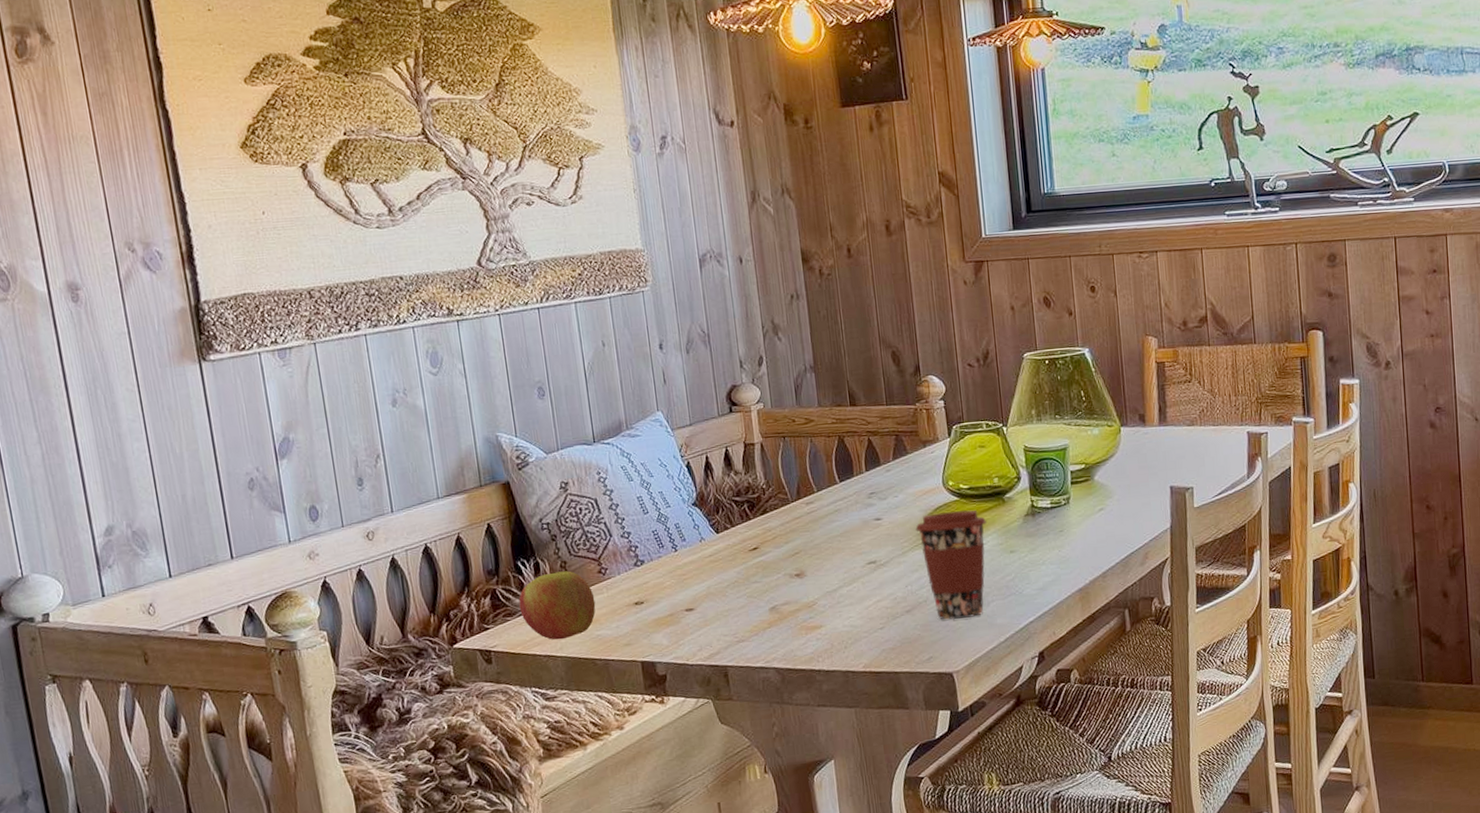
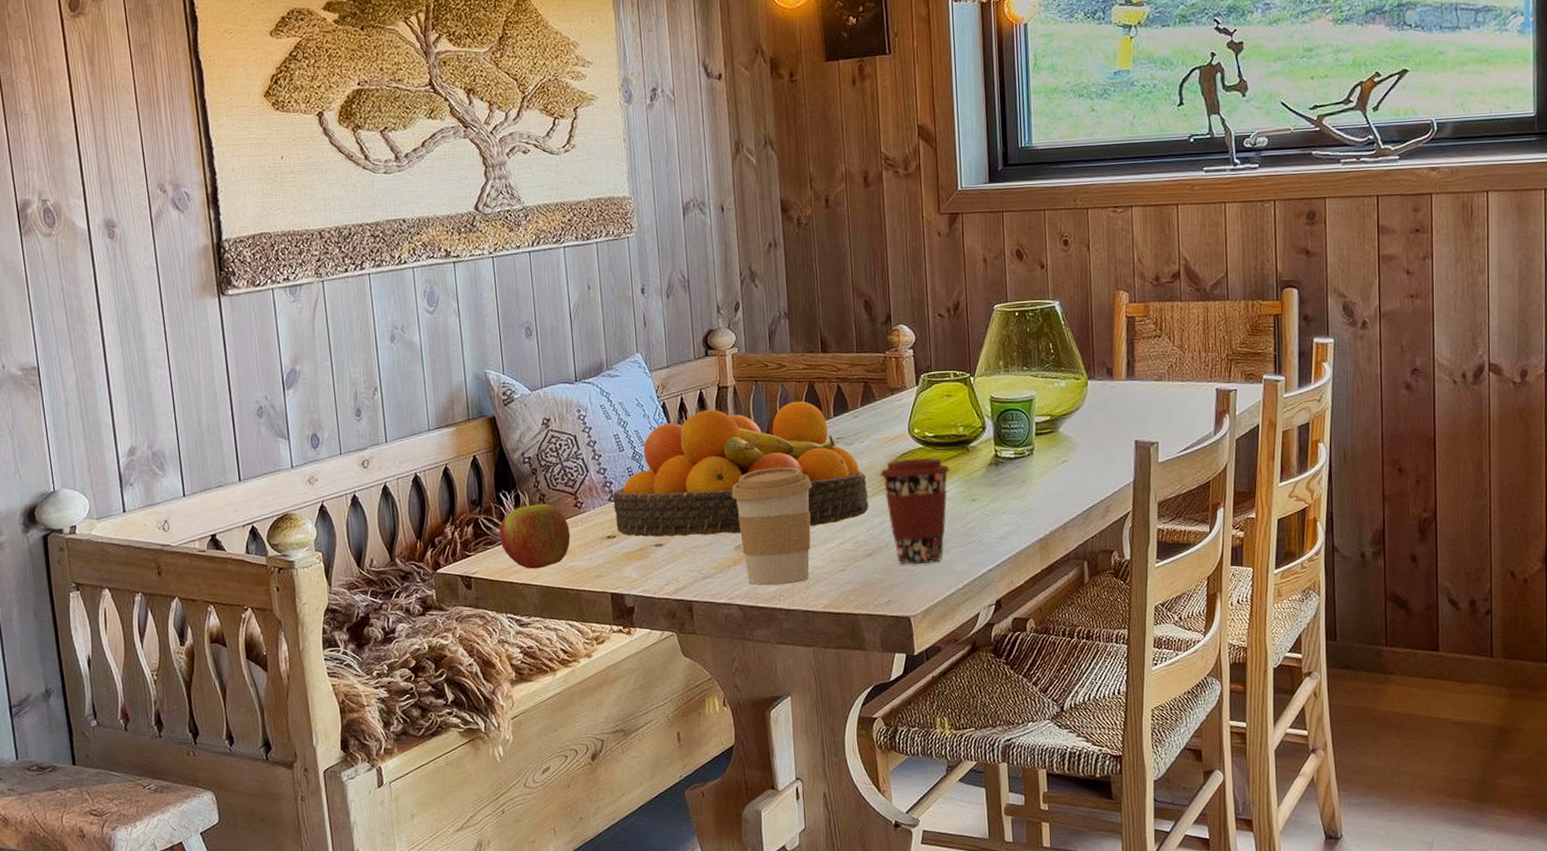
fruit bowl: none [639,456,906,602] -> present [613,401,869,537]
coffee cup: none [763,524,848,648] -> present [731,466,813,586]

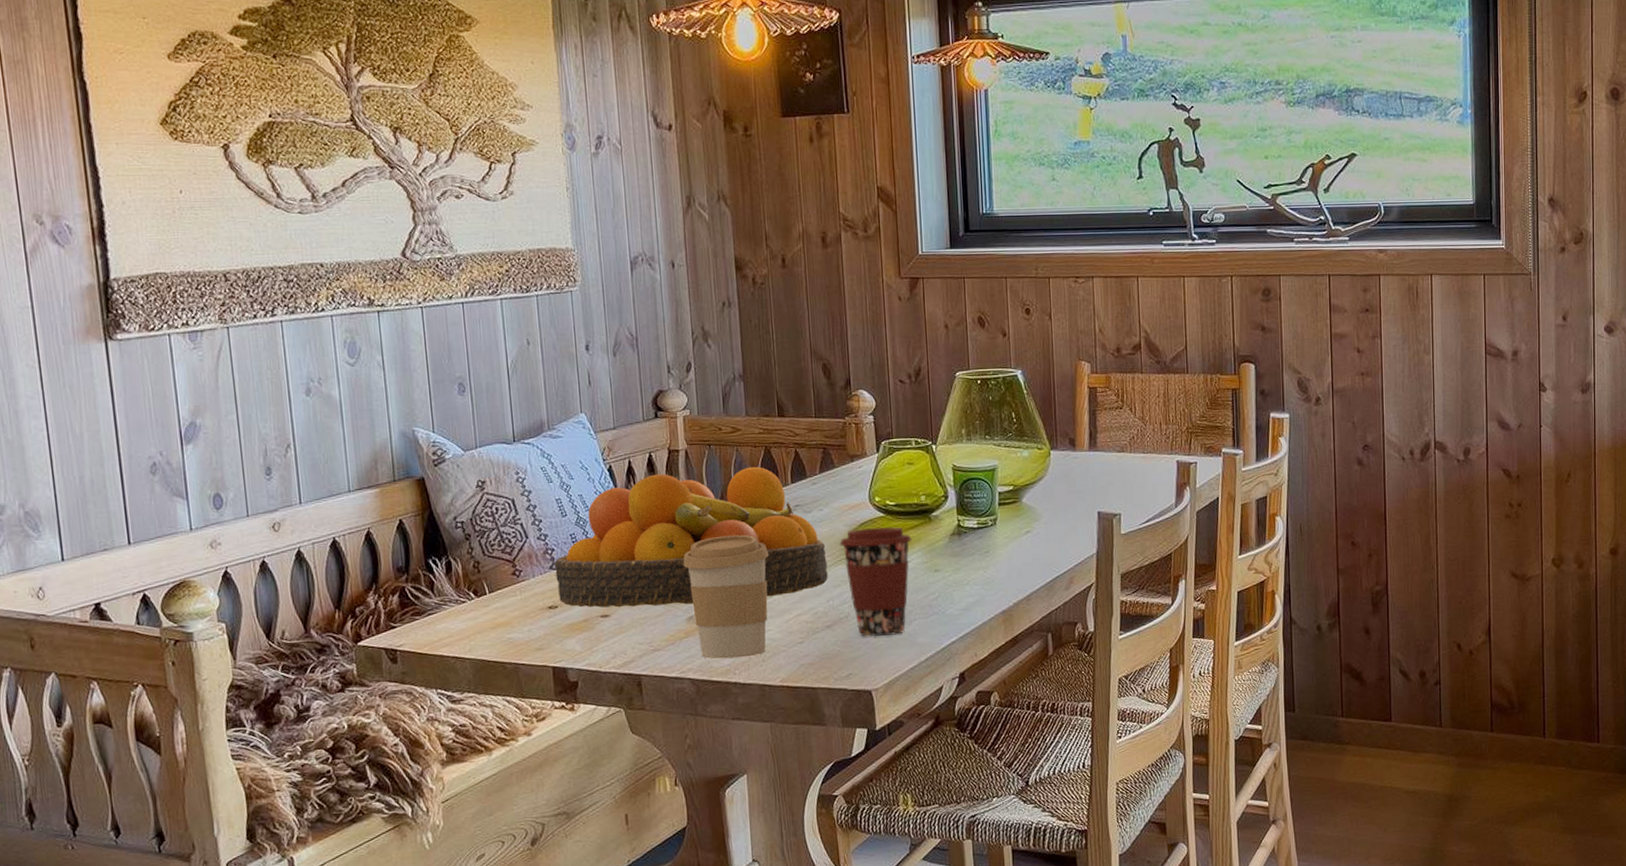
apple: present [499,503,571,569] -> none [428,571,508,642]

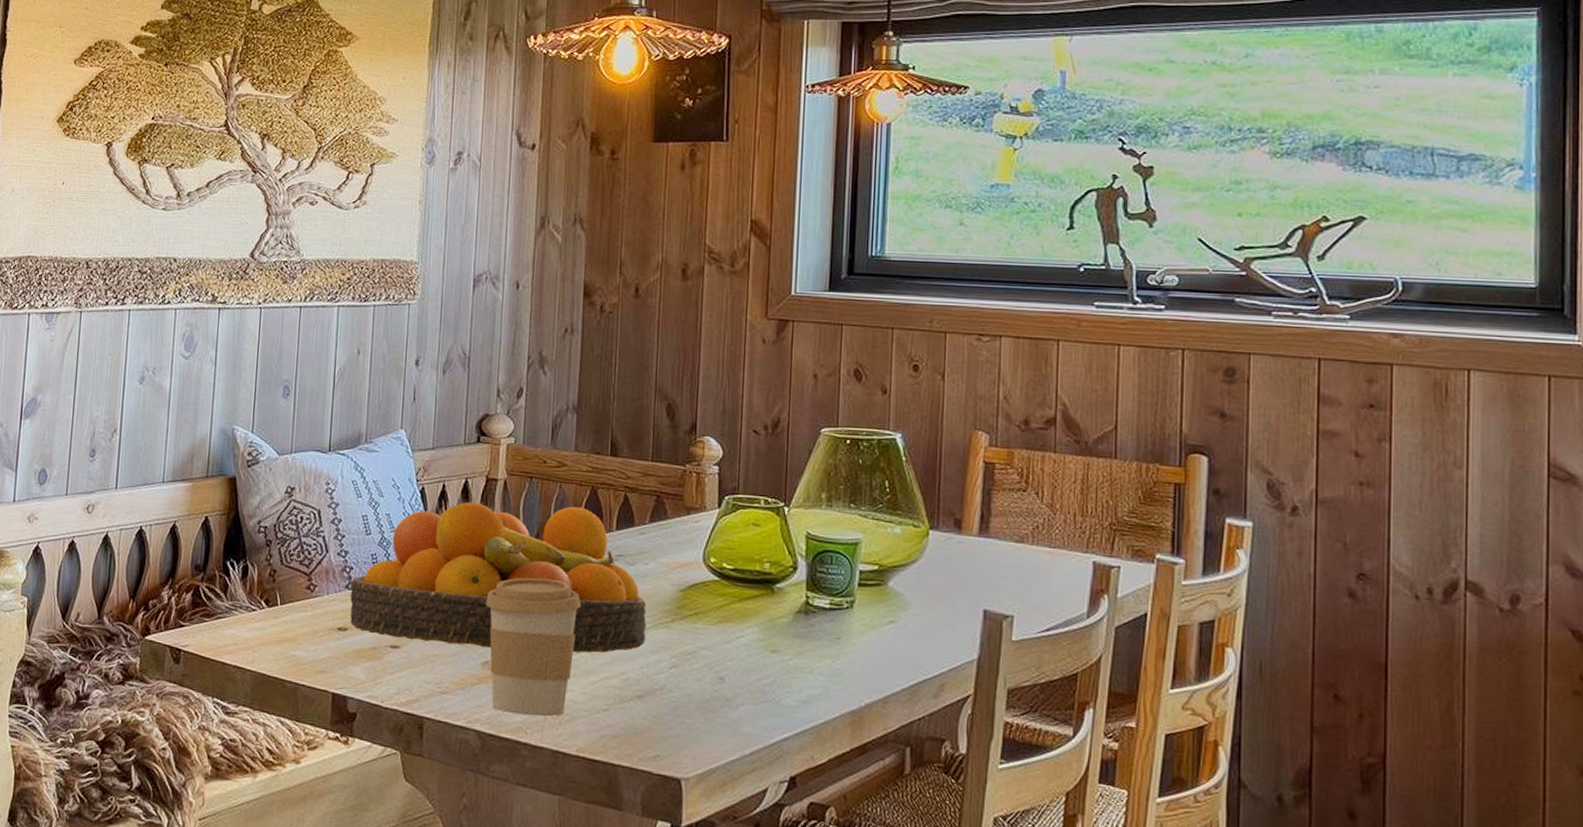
coffee cup: present [839,527,913,637] -> none [663,590,750,719]

